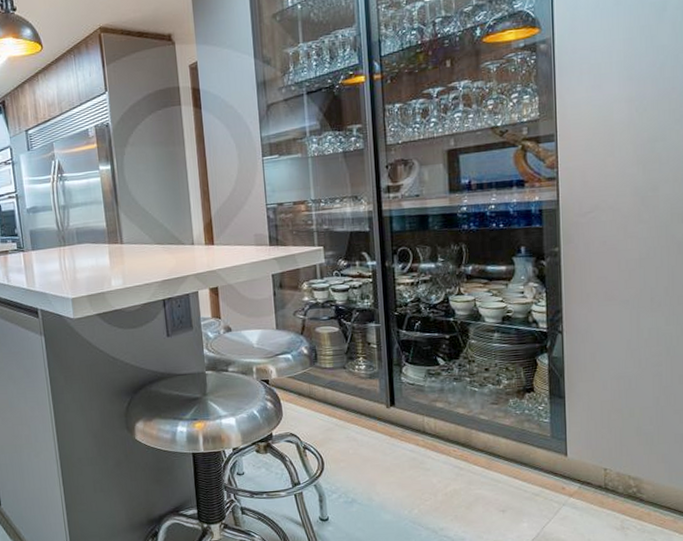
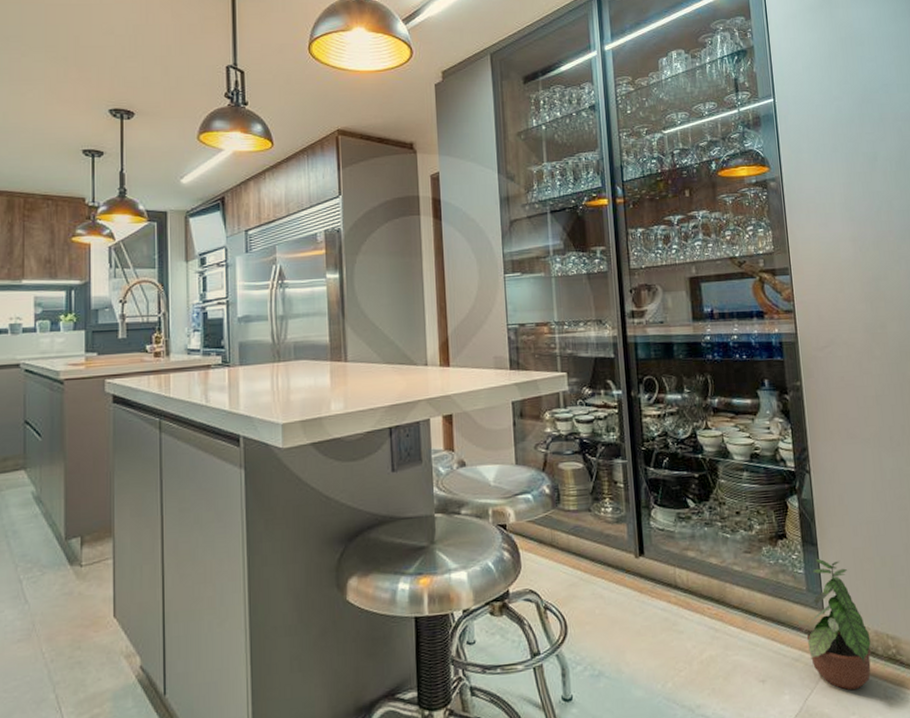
potted plant: none [544,409,616,521] -> present [802,558,875,691]

